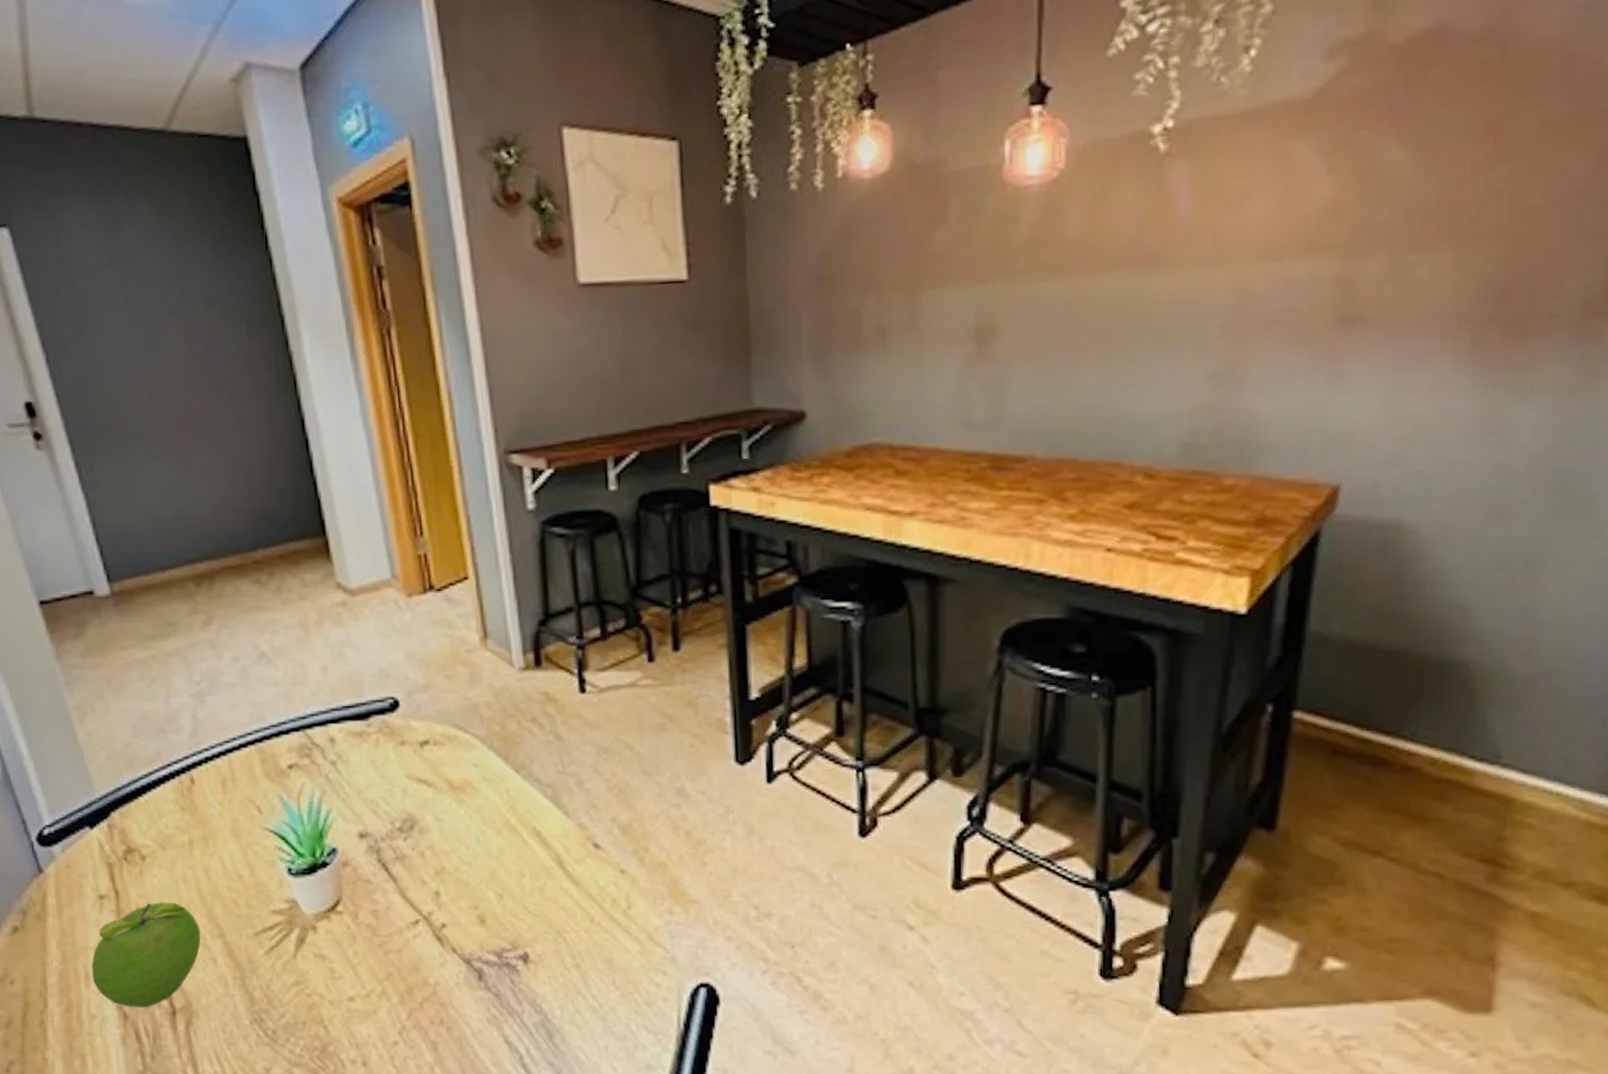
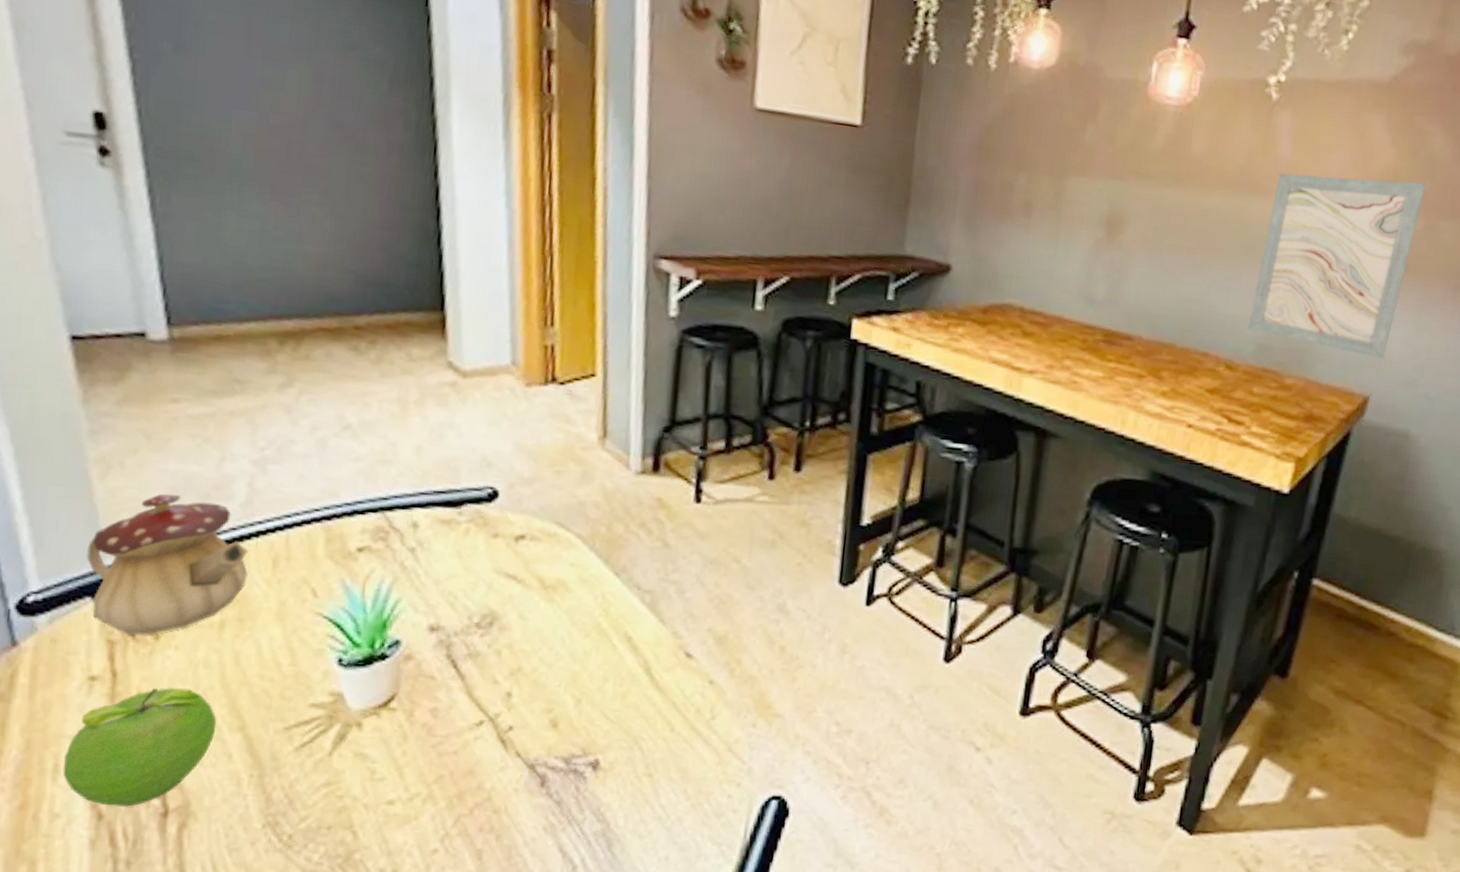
teapot: none [80,731,204,857] -> present [86,493,248,635]
wall art: none [1166,211,1384,438] -> present [1247,173,1426,359]

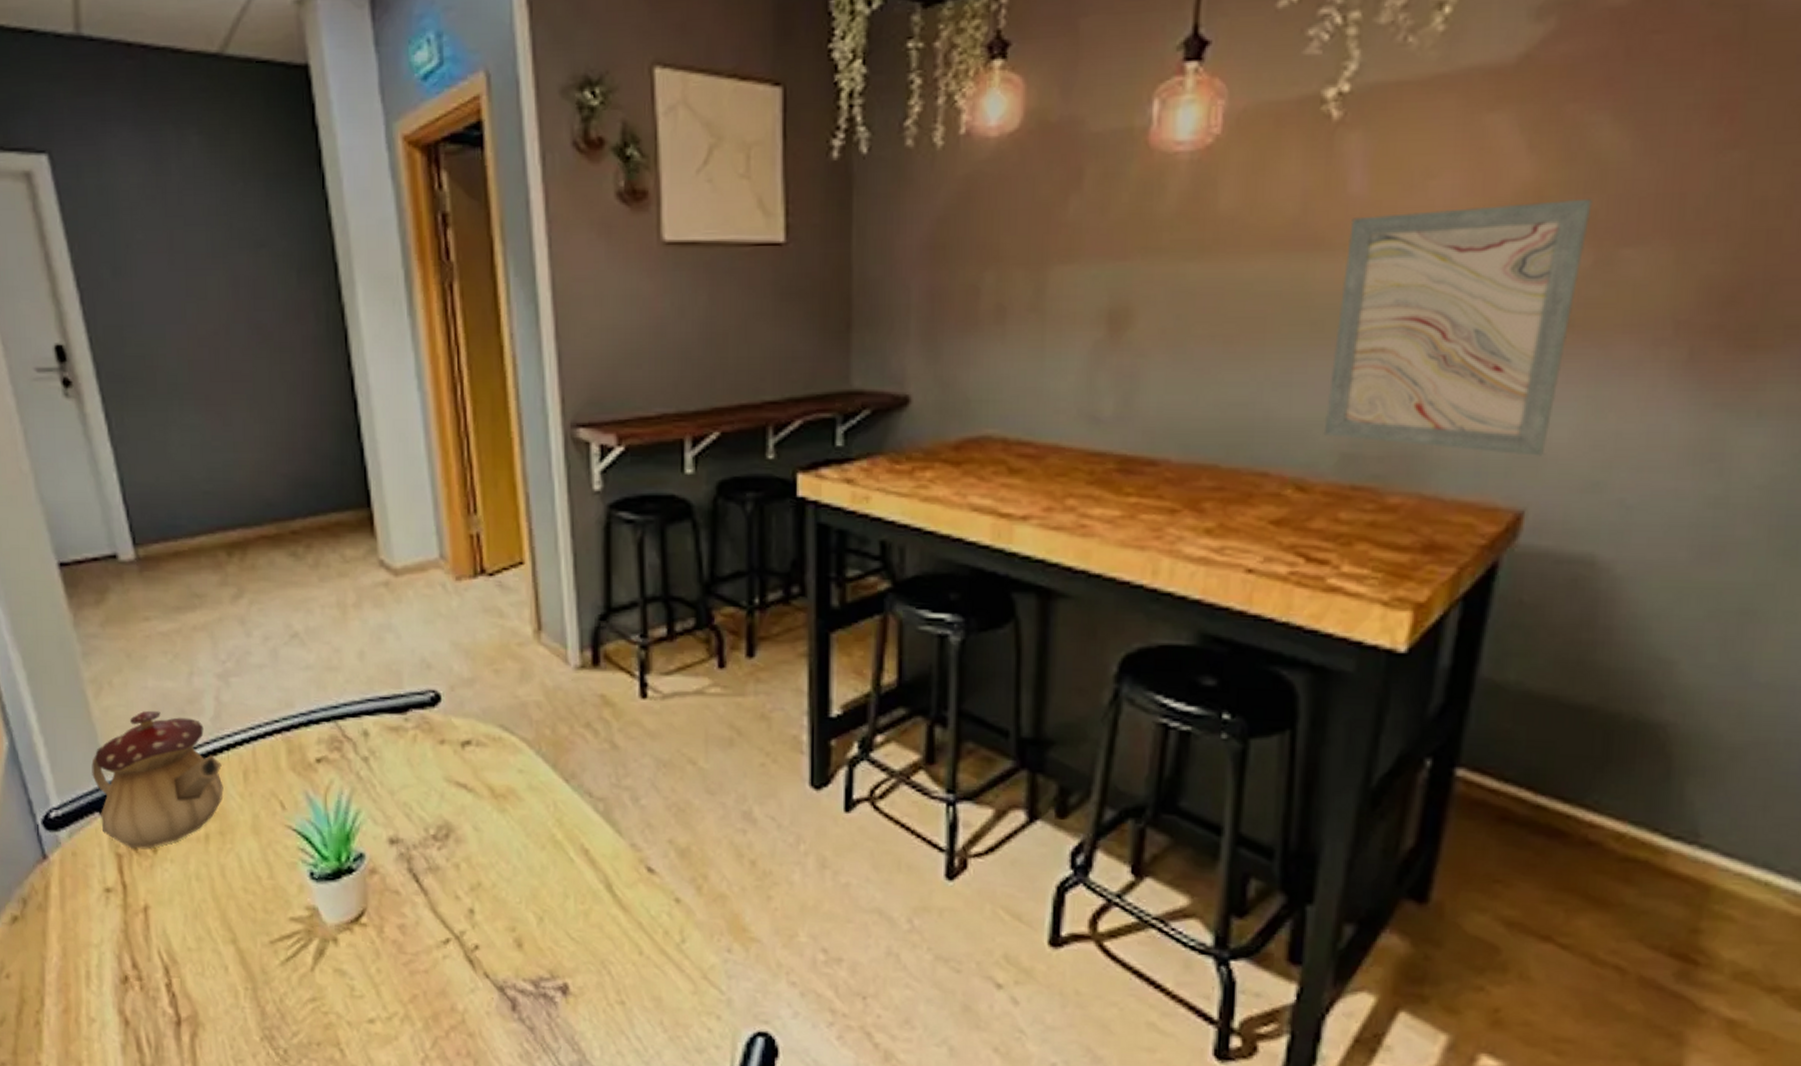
fruit: present [62,688,217,807] -> none [93,900,212,1014]

